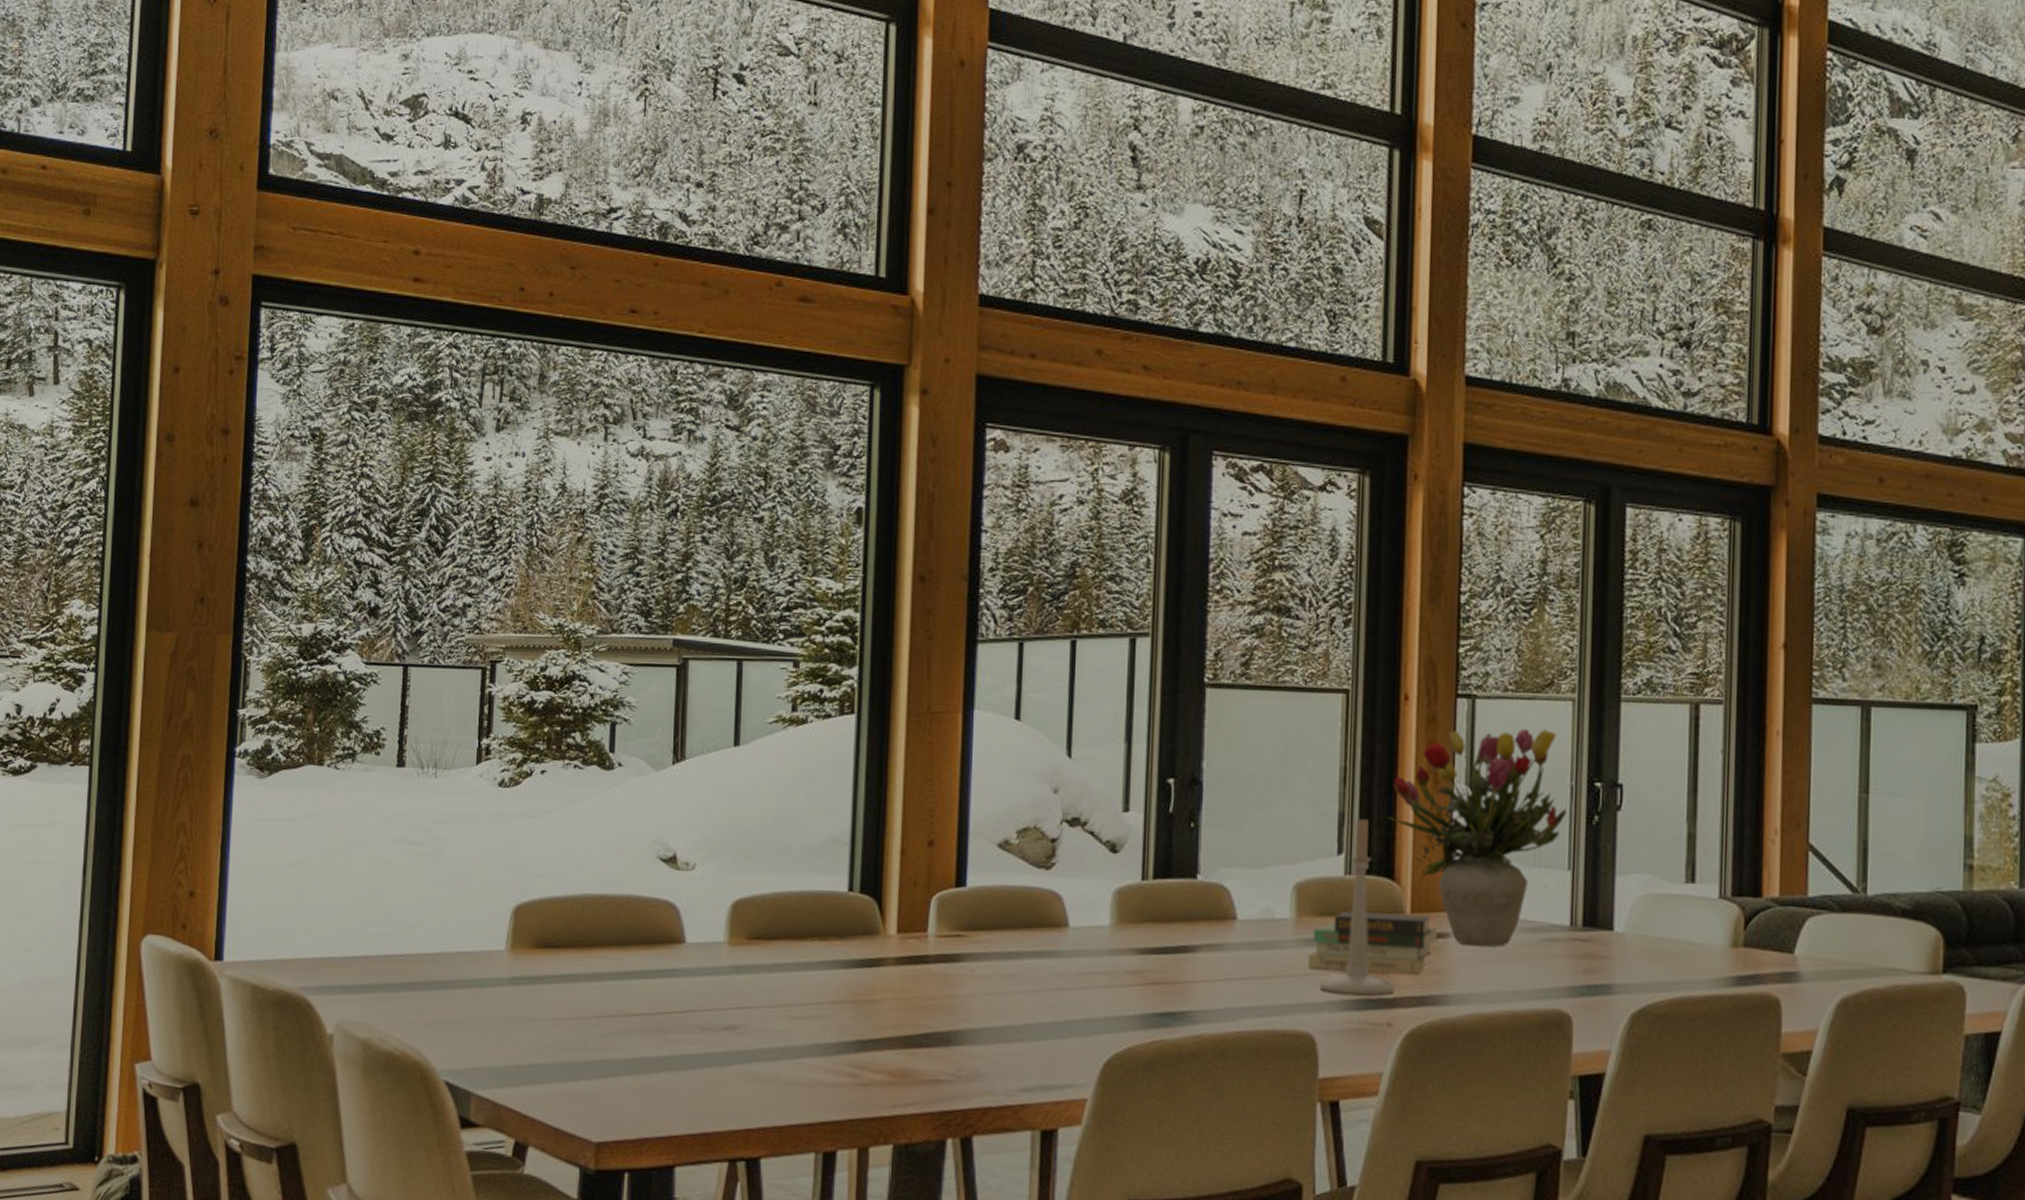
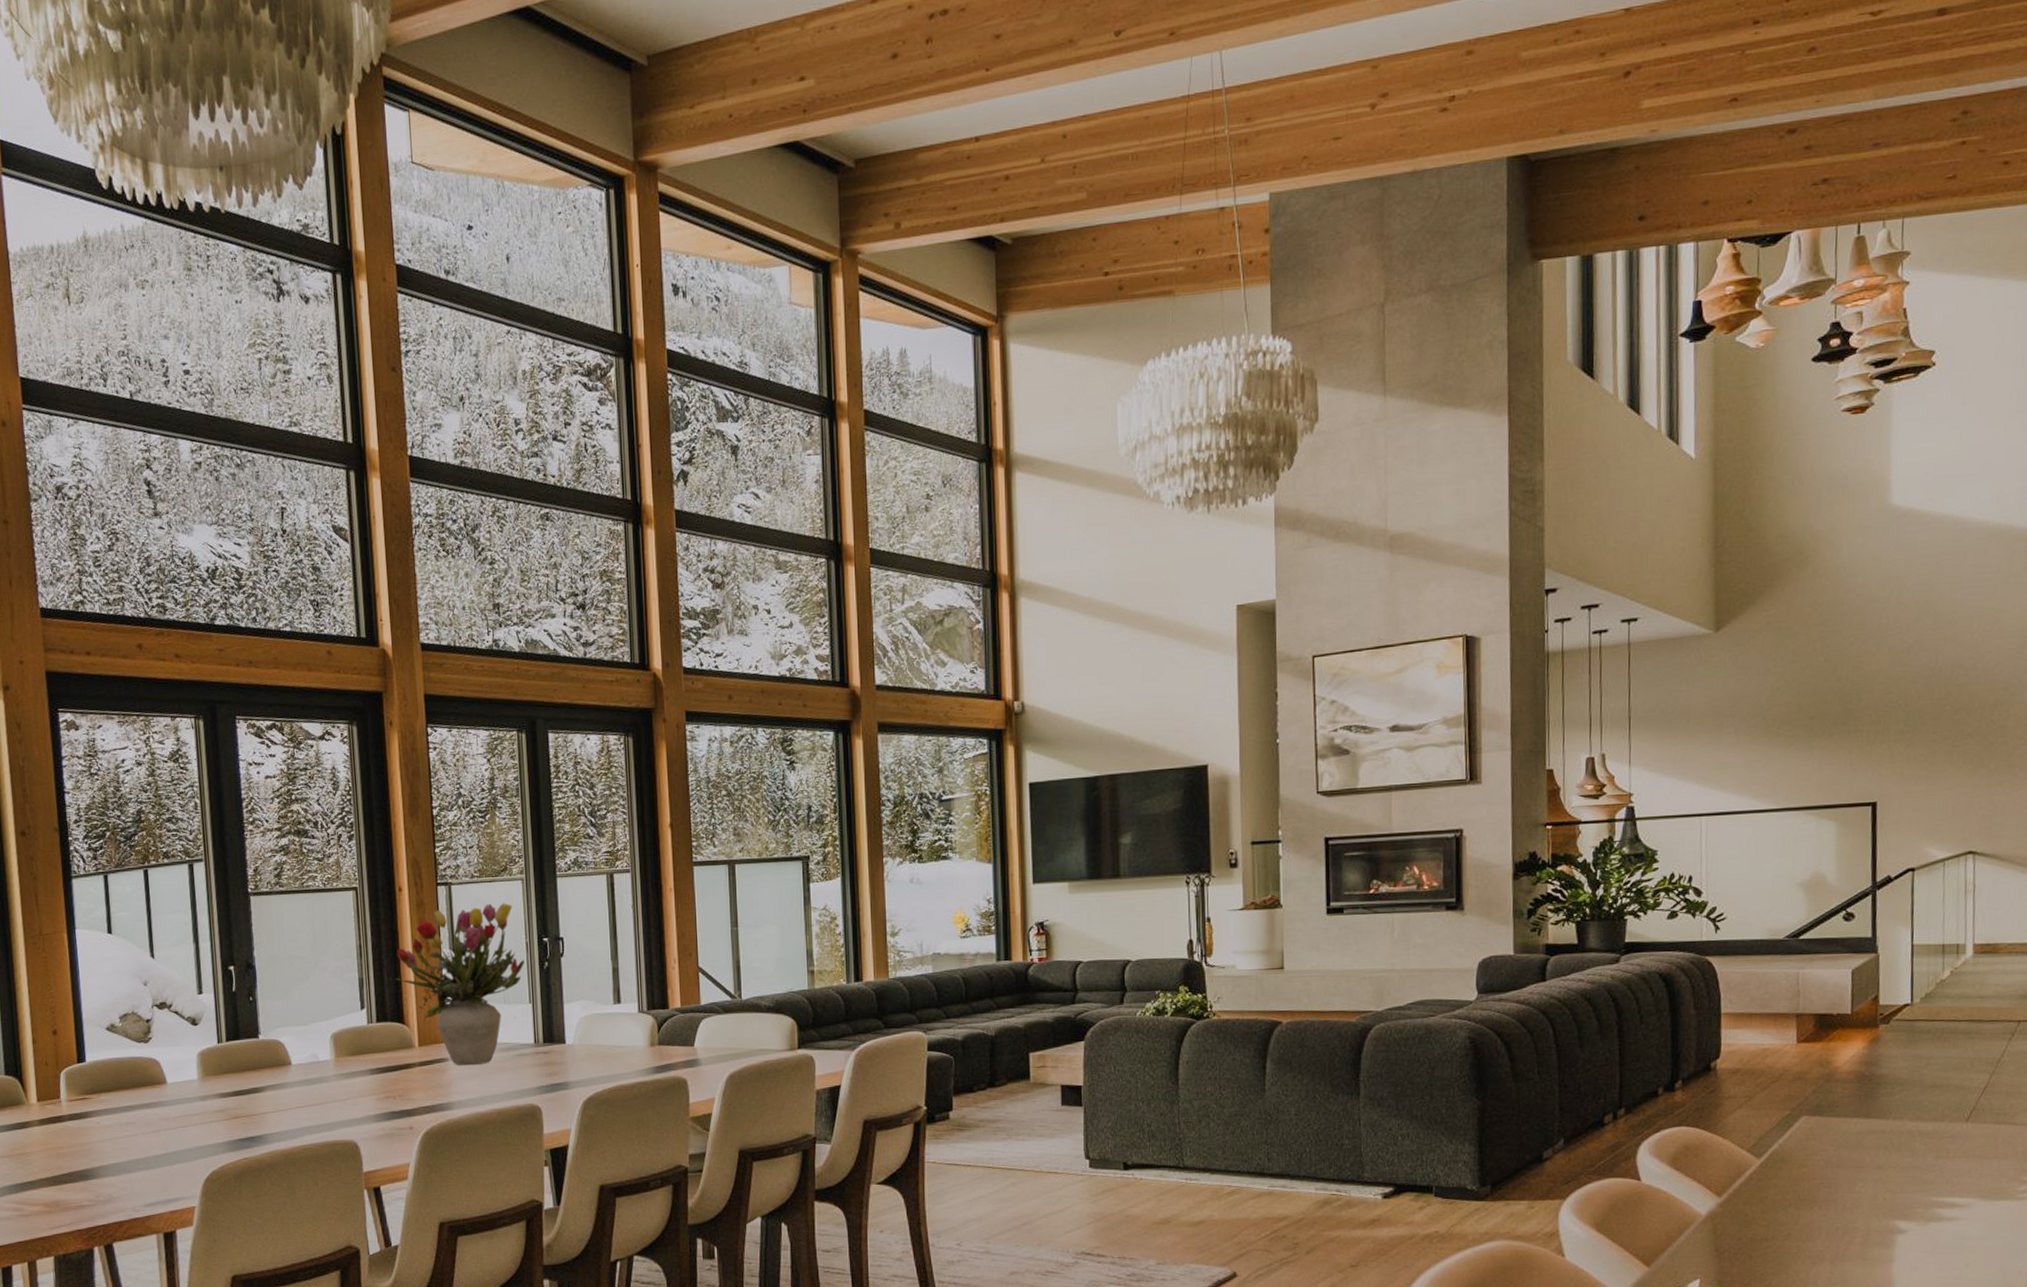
books: present [1307,911,1438,975] -> none [346,1047,440,1094]
candlestick: present [1319,819,1395,995] -> none [357,981,412,1110]

